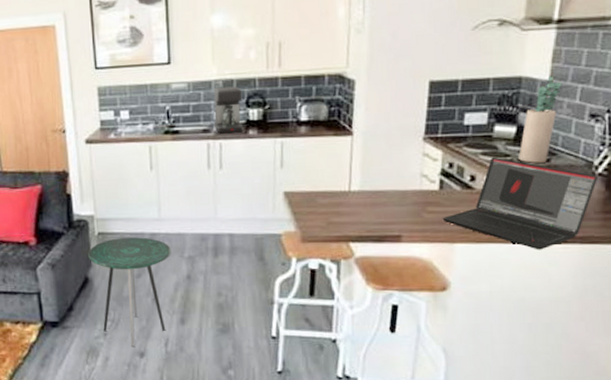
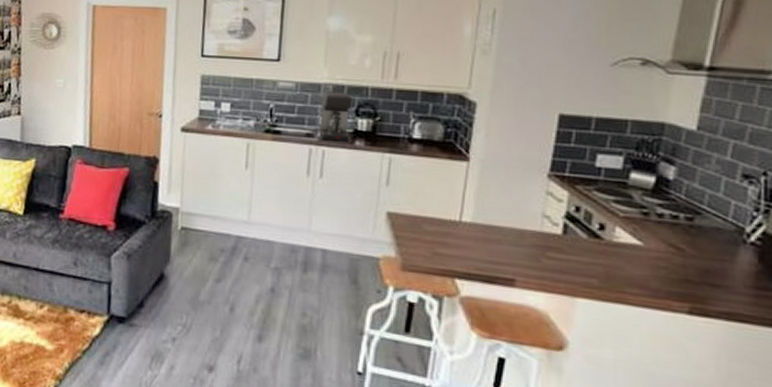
side table: present [88,237,171,346] -> none [167,235,257,358]
laptop: present [442,157,599,250] -> none [563,206,751,321]
vase: present [518,72,562,164] -> none [656,122,712,222]

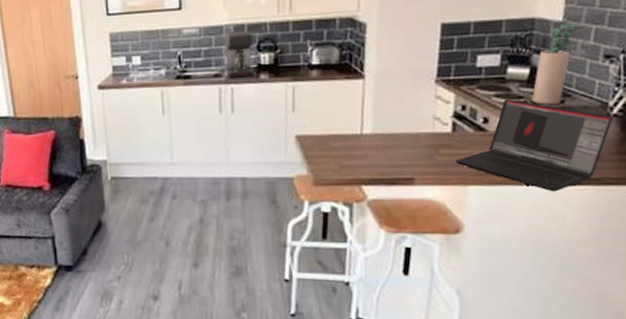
laptop: none [563,206,751,321] -> present [455,98,614,192]
vase: none [656,122,712,222] -> present [532,13,576,106]

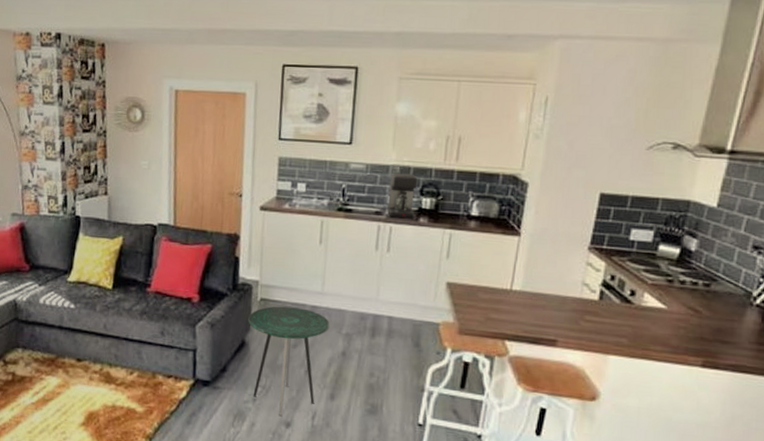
side table: none [101,181,184,290] -> present [248,306,330,416]
laptop: present [455,98,614,192] -> none [599,275,756,373]
vase: present [532,13,576,106] -> none [679,200,729,288]

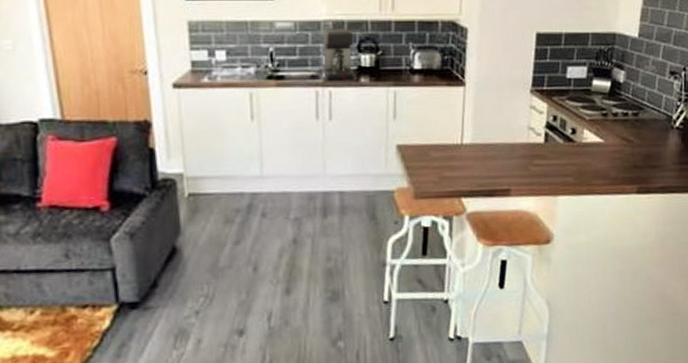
side table: present [248,306,330,416] -> none [176,197,275,324]

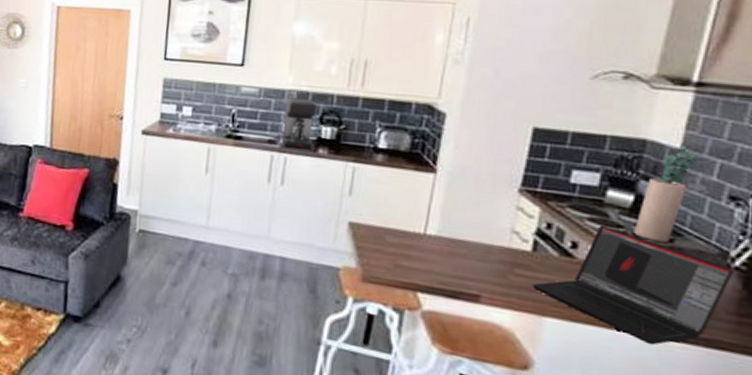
laptop: none [547,110,676,201] -> present [532,225,735,345]
vase: none [612,30,649,118] -> present [634,140,697,244]

